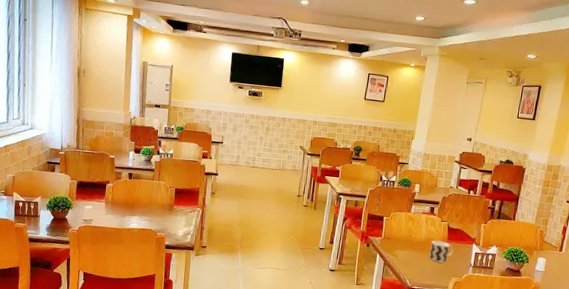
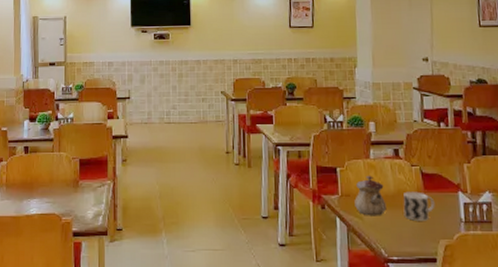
teapot: none [393,225,418,256] -> present [355,175,387,216]

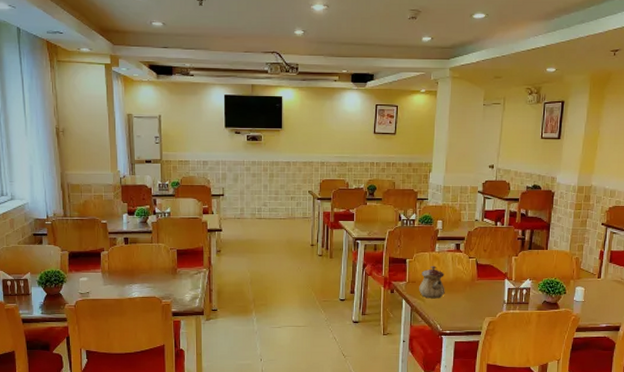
cup: present [403,191,435,221] -> none [458,279,485,302]

